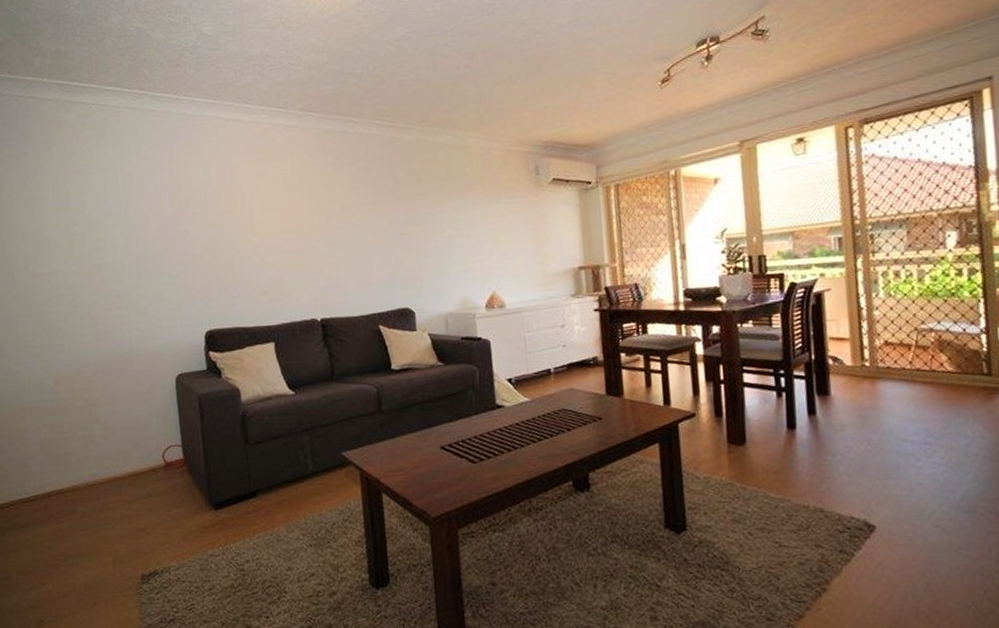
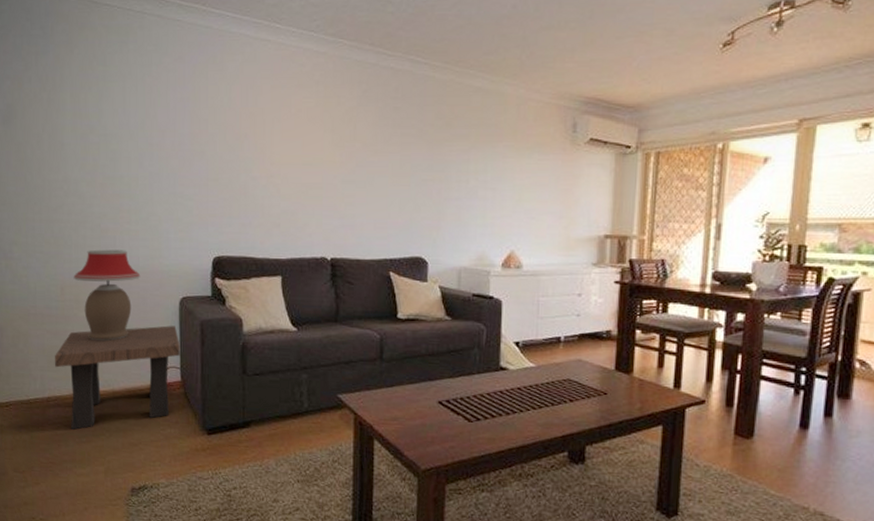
side table: none [52,404,181,522] -> present [54,325,180,430]
table lamp: none [67,334,135,429] -> present [73,249,141,342]

